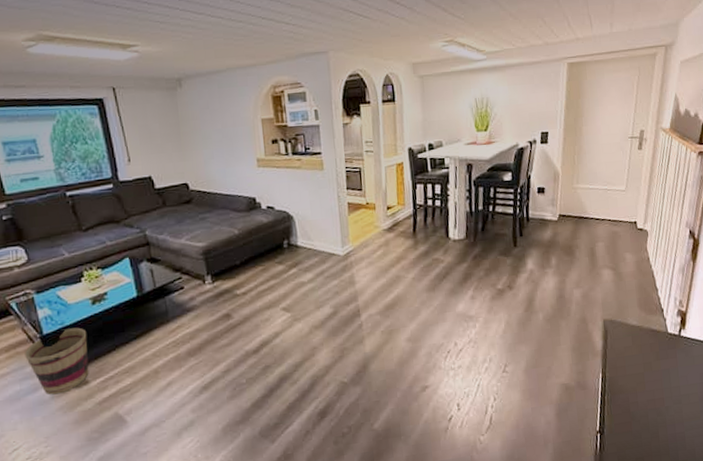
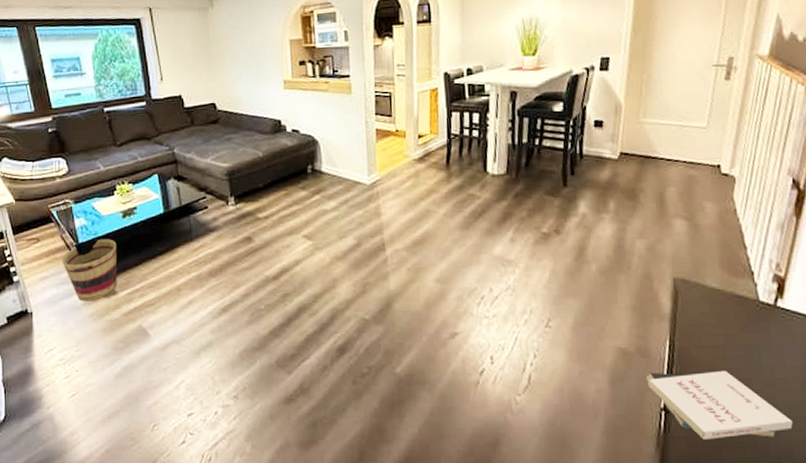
books: none [584,393,695,453] -> present [645,370,793,440]

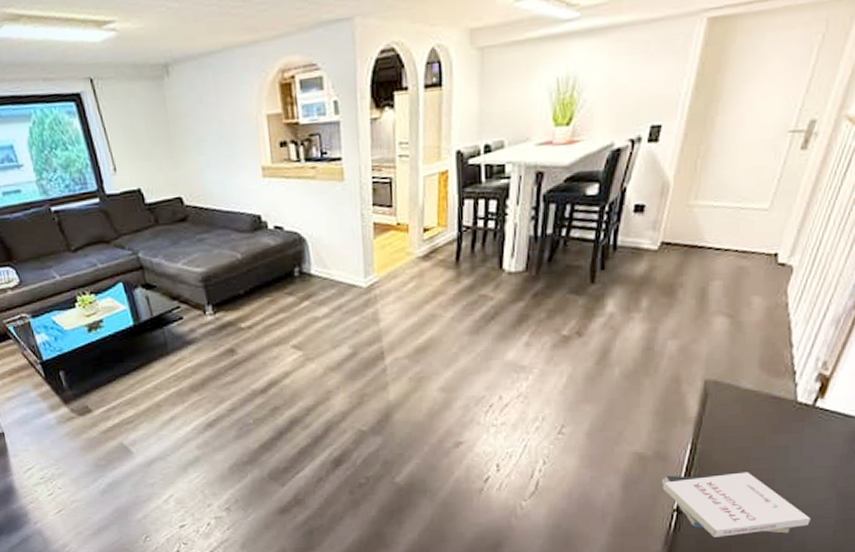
basket: present [62,239,118,302] -> none [27,355,91,421]

